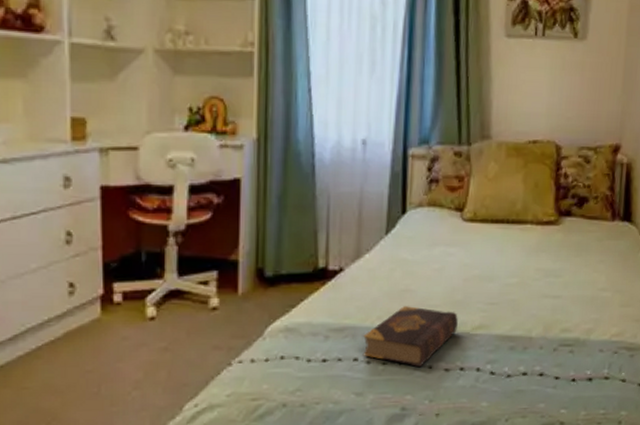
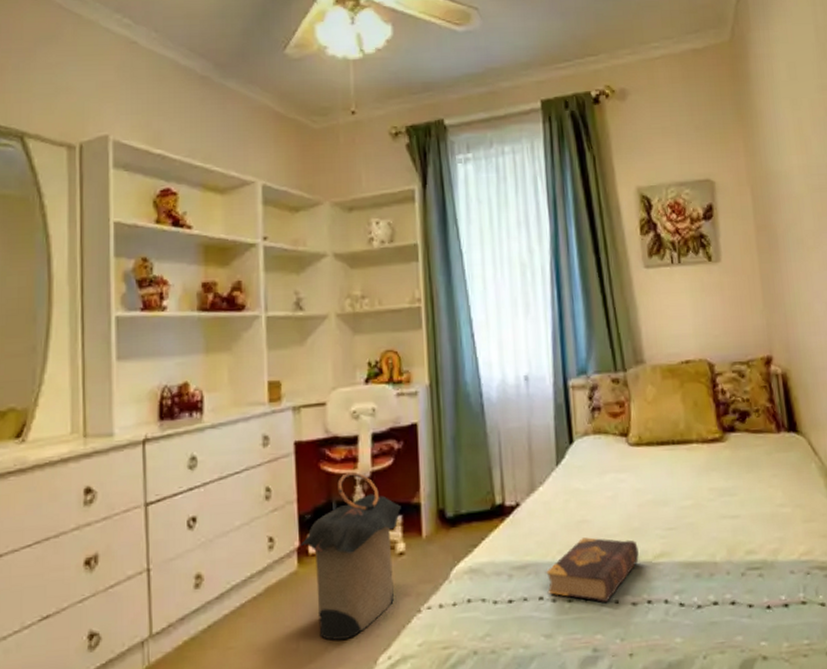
laundry hamper: none [103,222,217,387] -> present [299,471,401,640]

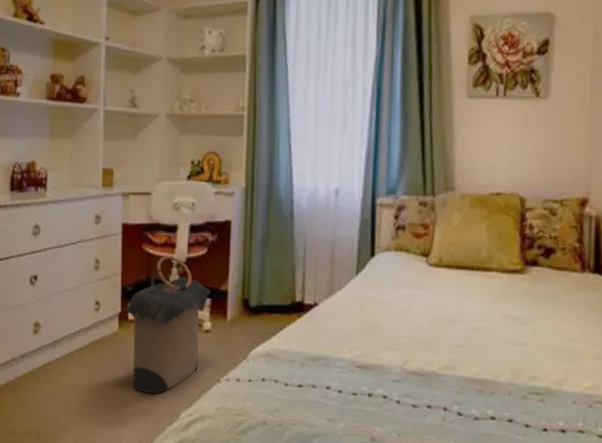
book: present [546,537,639,602] -> none [335,342,425,400]

